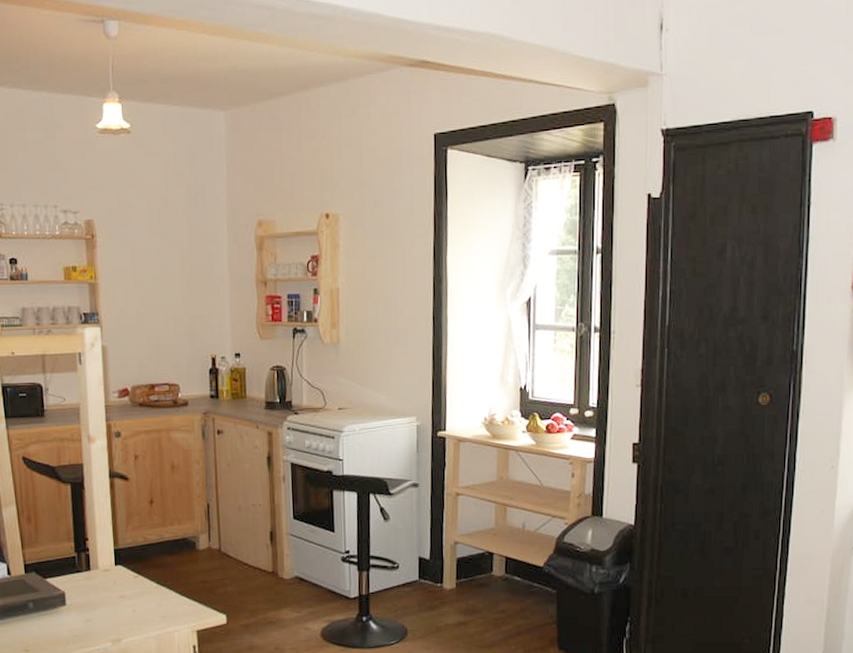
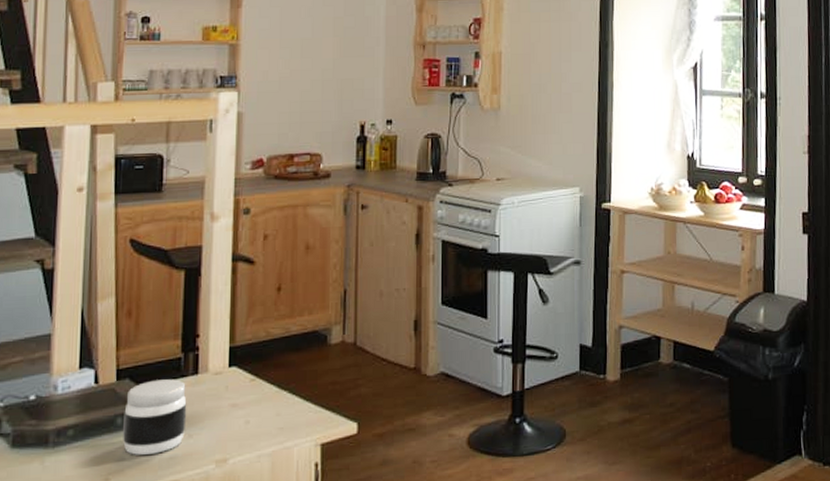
jar: none [34,574,85,633] -> present [123,379,187,455]

